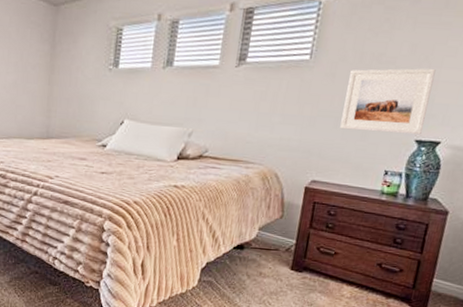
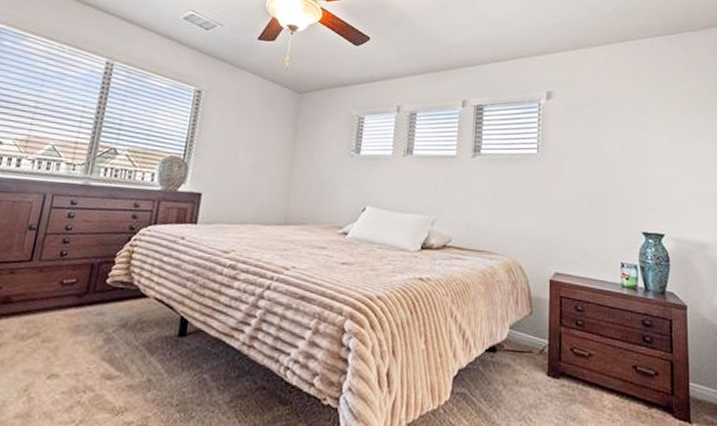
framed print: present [340,68,436,135] -> none [573,164,646,228]

